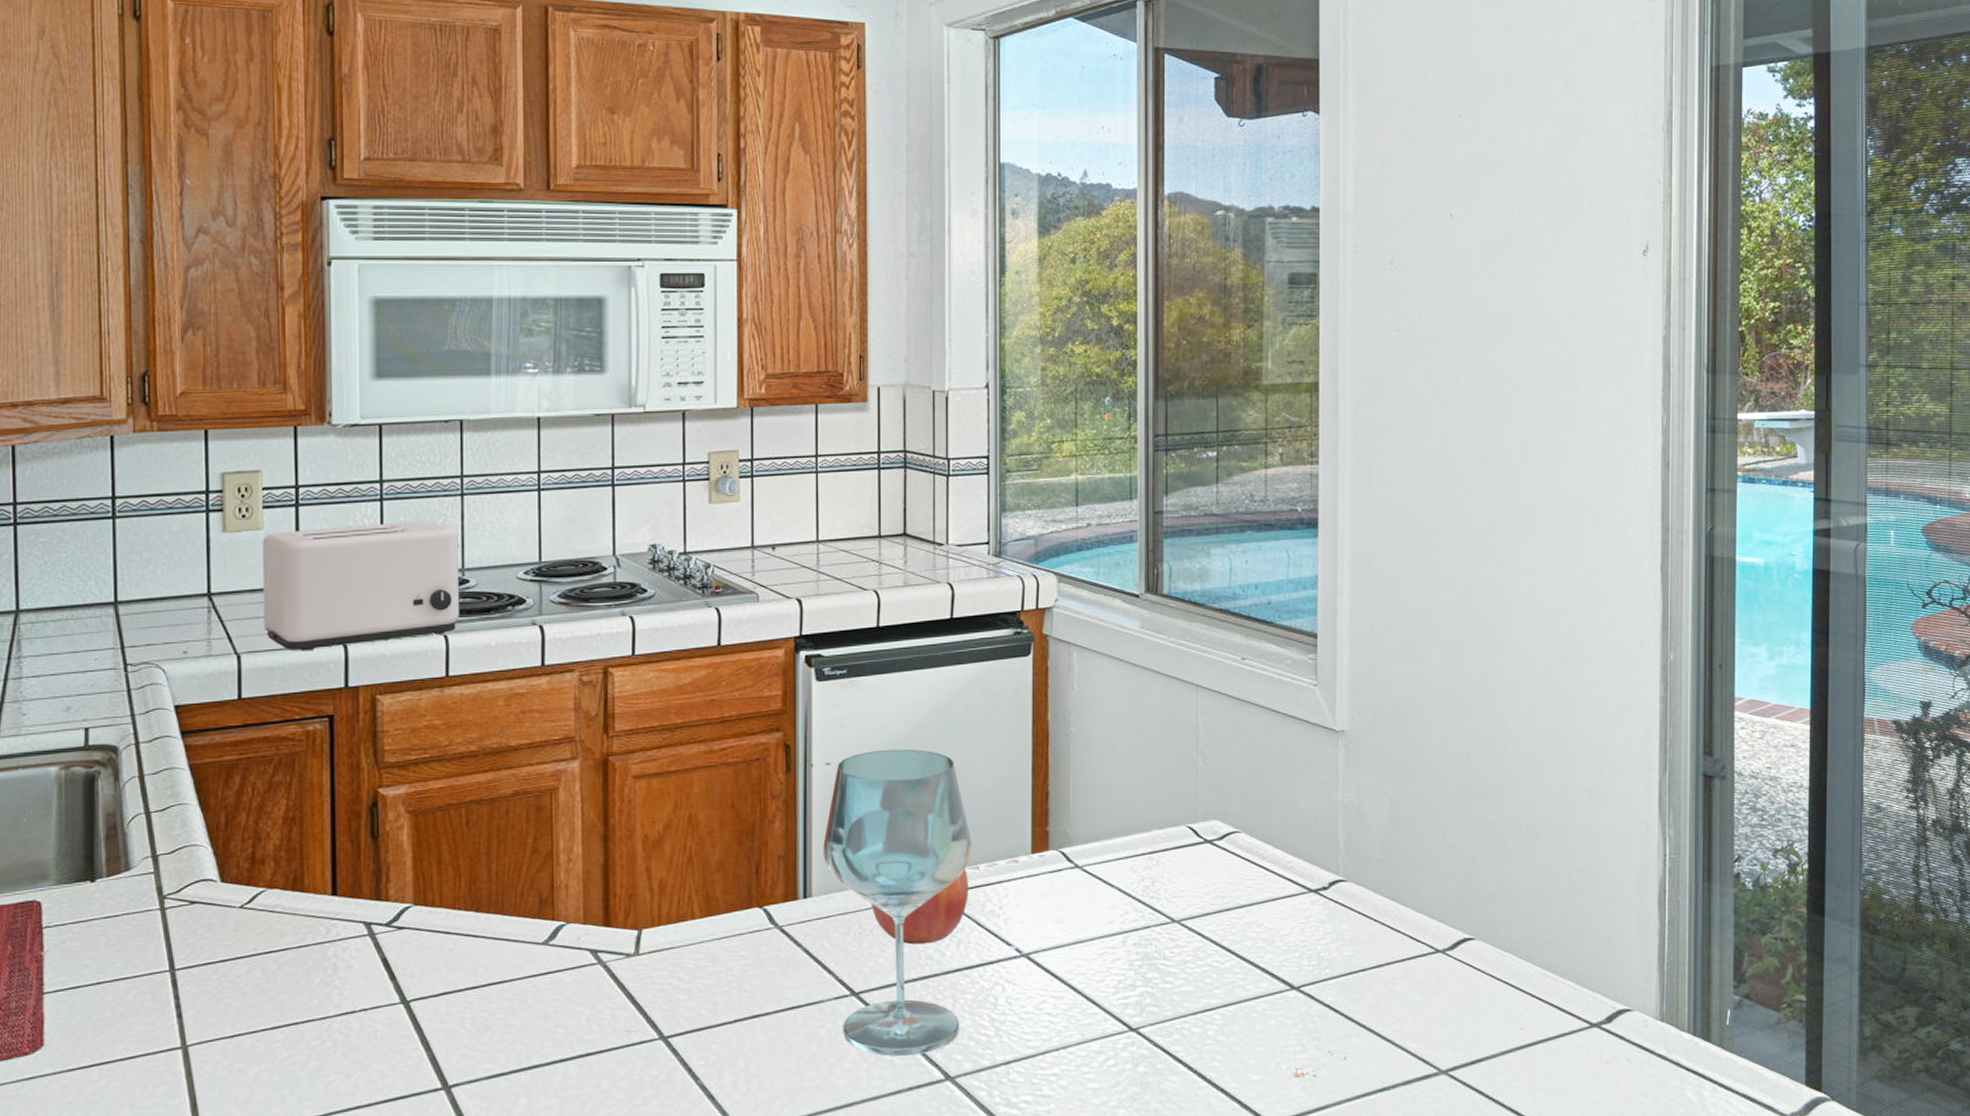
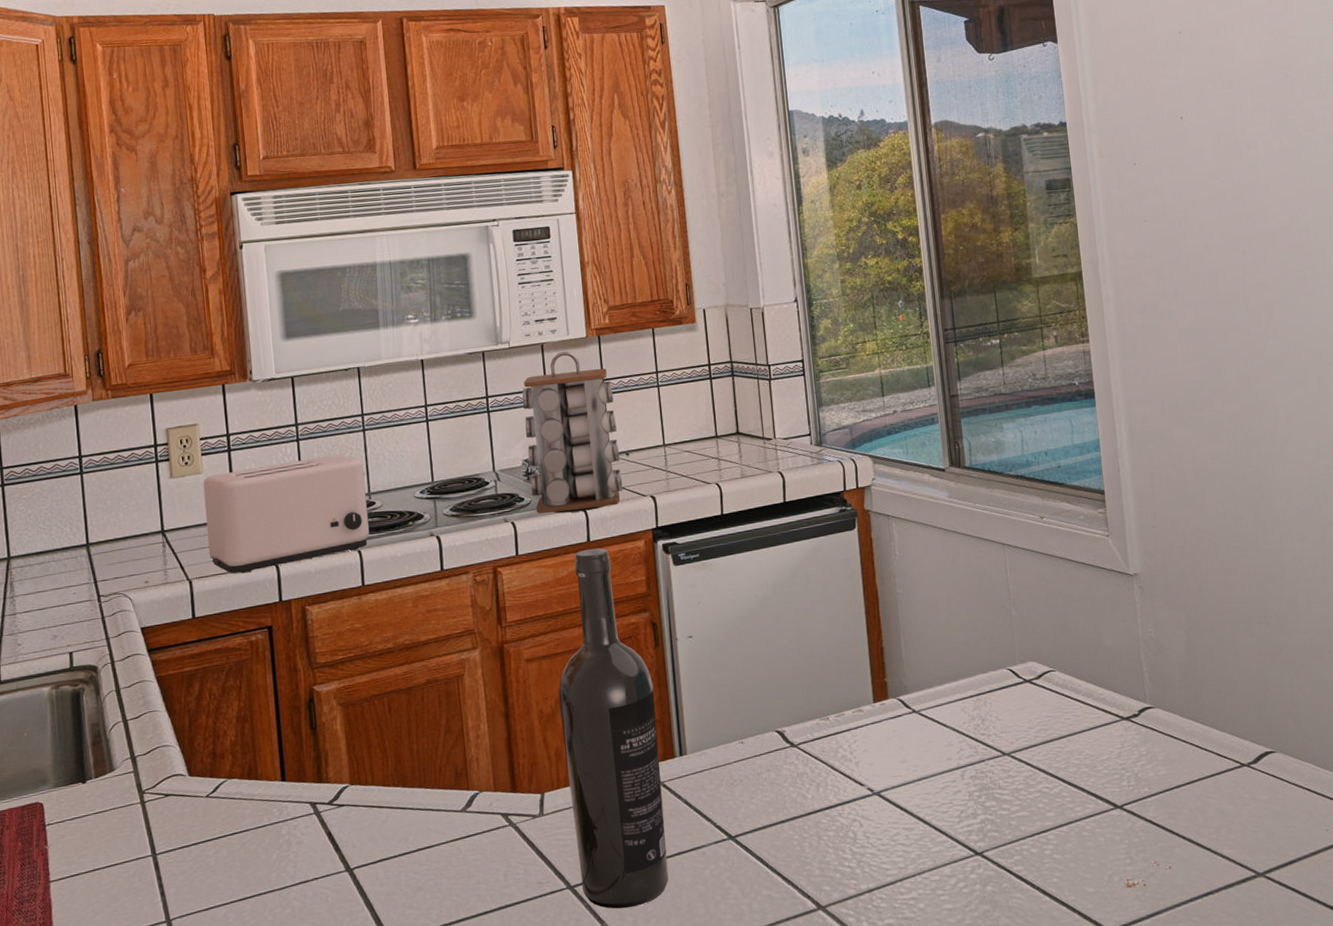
spice rack: none [654,421,765,611] -> present [522,351,623,514]
wine bottle: none [667,654,780,1066] -> present [558,548,669,909]
wine glass: present [823,749,972,1057] -> none [692,618,826,892]
fruit: present [871,868,968,945] -> none [739,720,823,791]

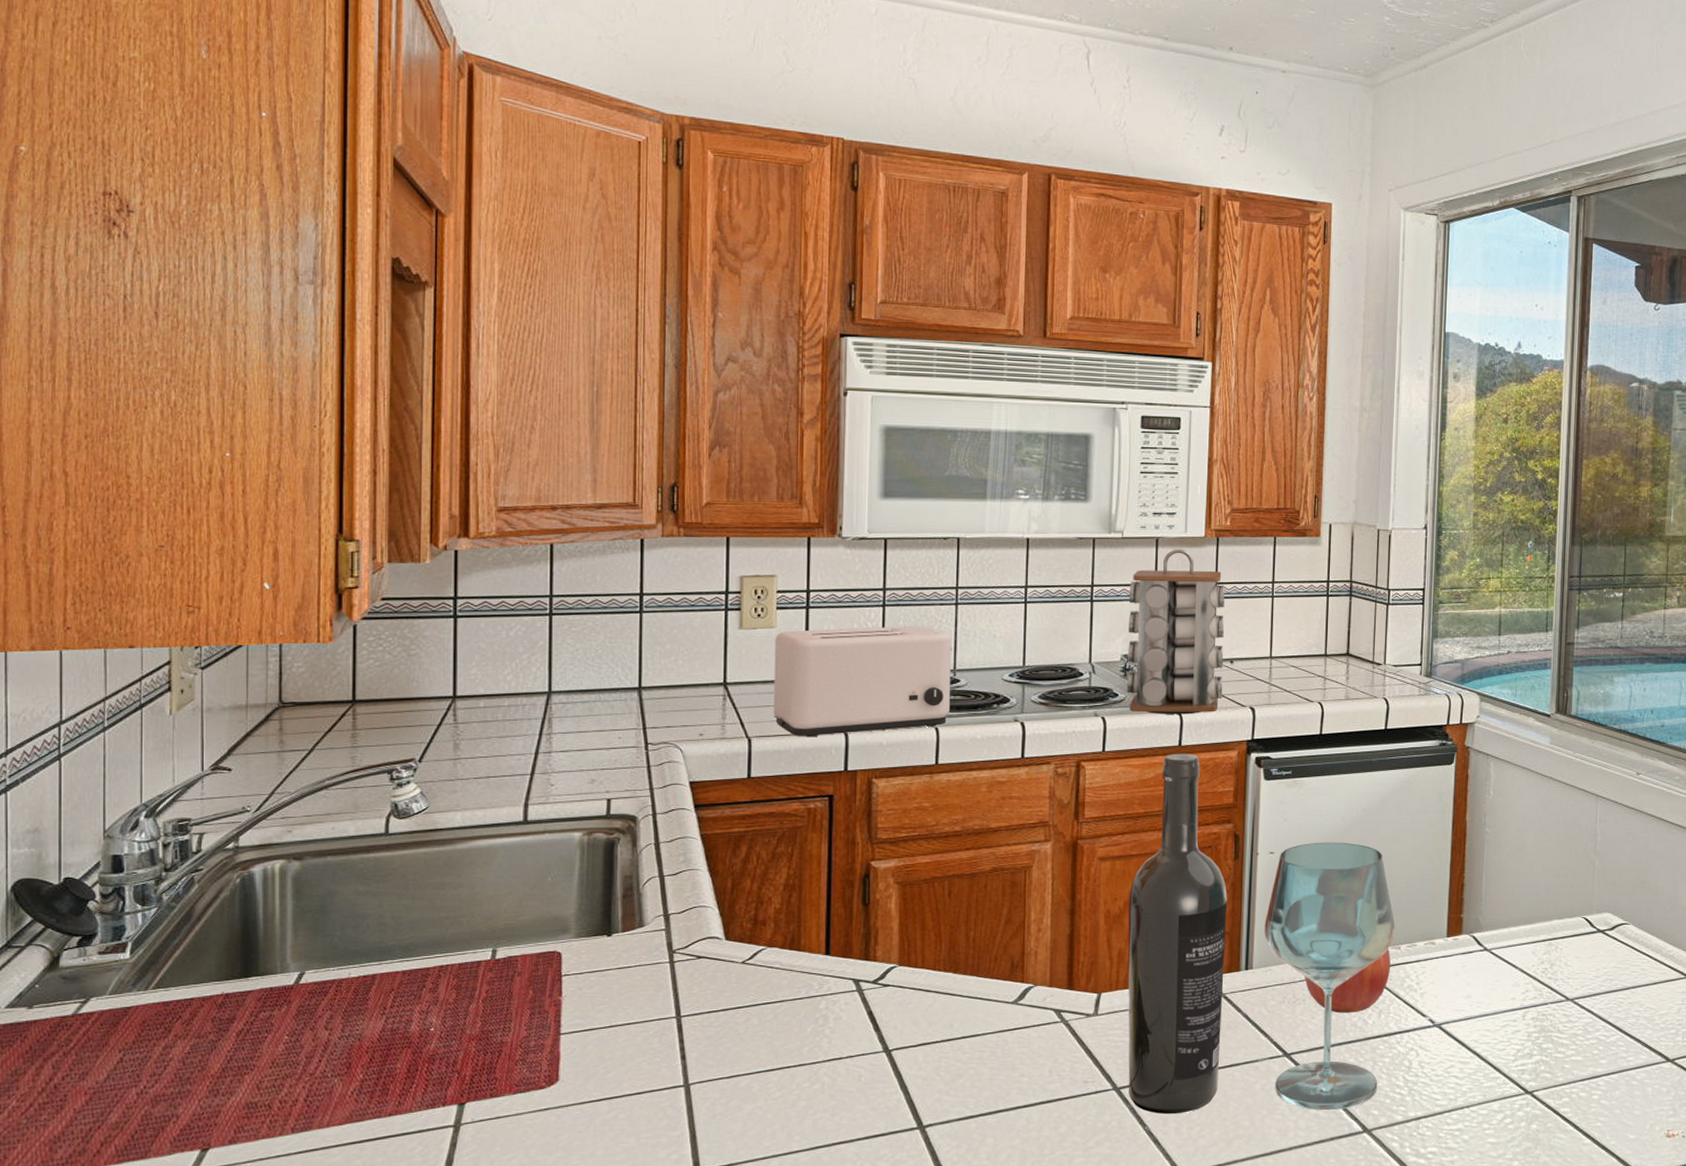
wine glass: none [692,618,826,892] -> present [1264,842,1395,1111]
fruit: none [739,720,823,791] -> present [1304,948,1391,1013]

